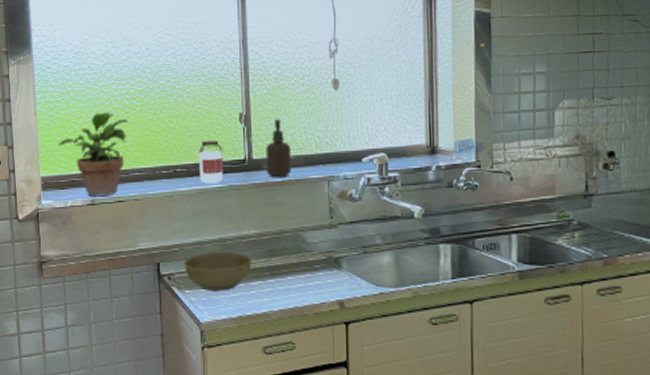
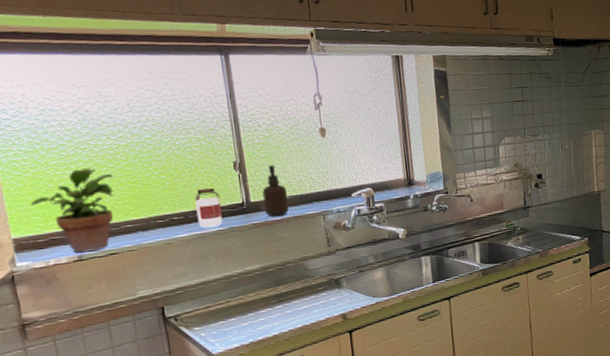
bowl: present [184,251,252,291] -> none [190,286,259,325]

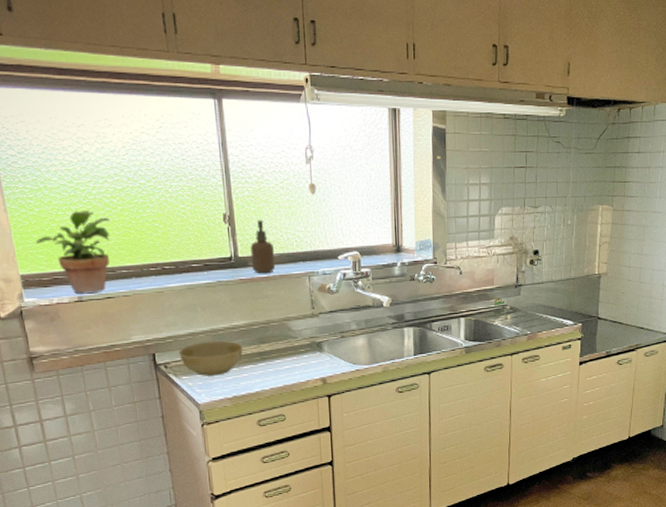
bowl: none [190,286,259,325] -> present [179,341,243,376]
jar: present [195,187,223,228] -> none [186,238,212,280]

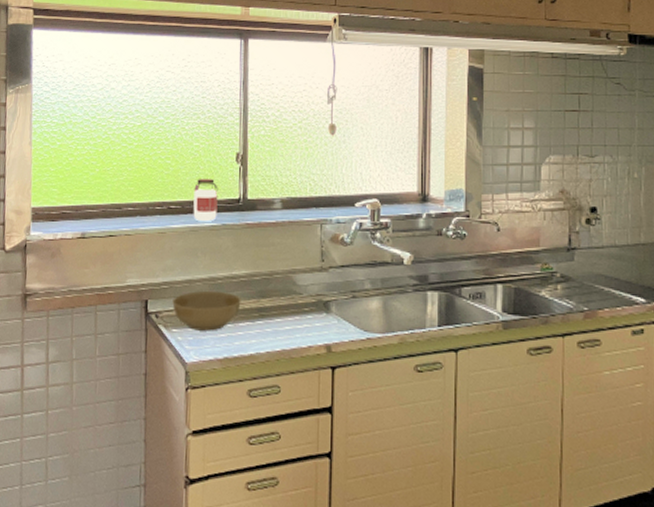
potted plant: present [36,210,111,294] -> none [52,146,125,231]
jar: none [186,238,212,280] -> present [193,178,218,222]
soap dispenser: present [250,220,276,273] -> none [260,161,286,218]

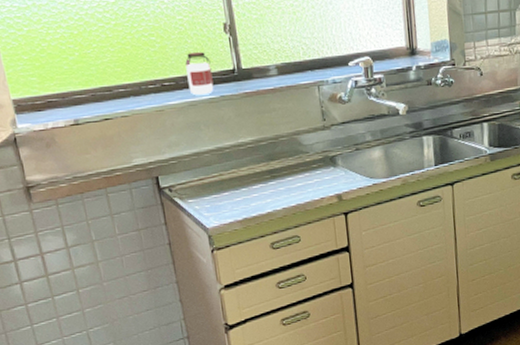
bowl: present [172,290,241,331] -> none [183,160,252,198]

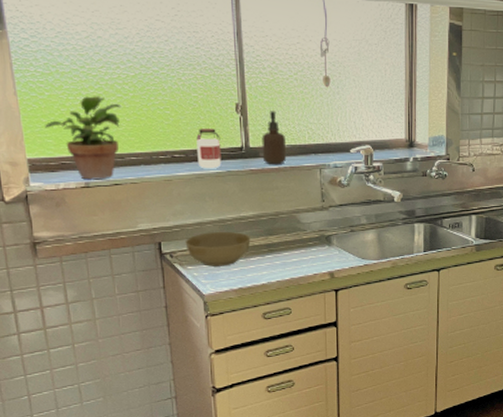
potted plant: none [27,27,106,117] -> present [45,96,122,180]
bowl: none [183,160,252,198] -> present [185,231,251,267]
soap dispenser: none [253,28,282,85] -> present [261,111,287,164]

